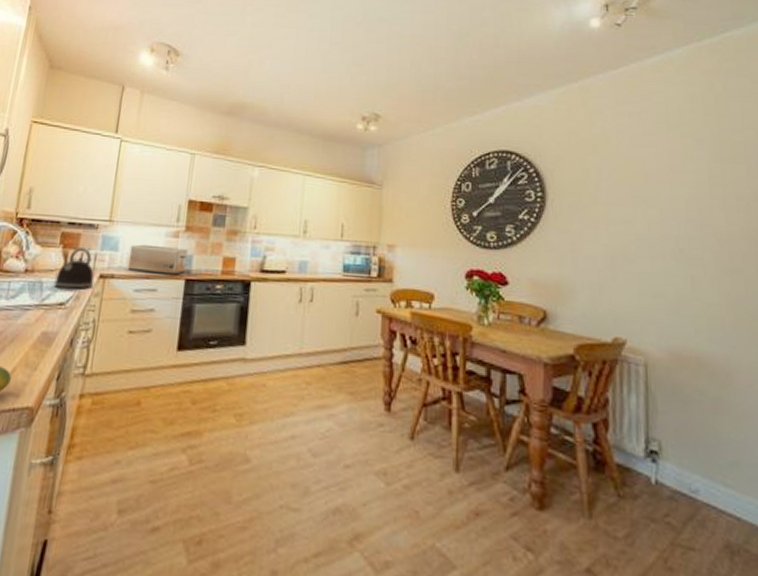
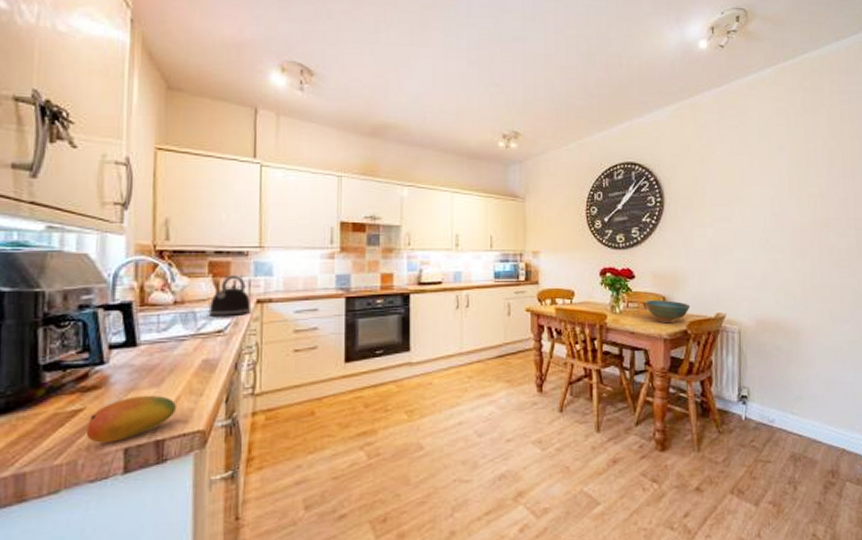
toaster: present [127,244,188,276] -> none [285,267,346,295]
bowl: none [521,313,579,345] -> present [645,300,691,324]

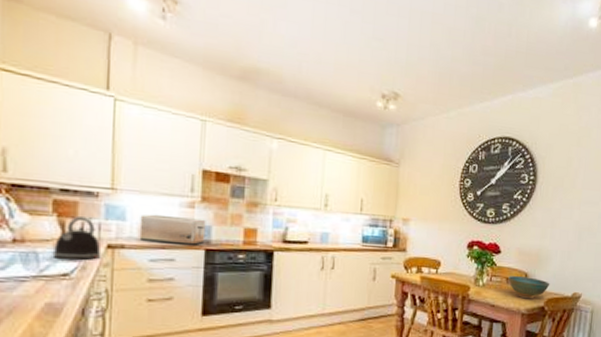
toaster: none [285,267,346,295] -> present [139,214,206,246]

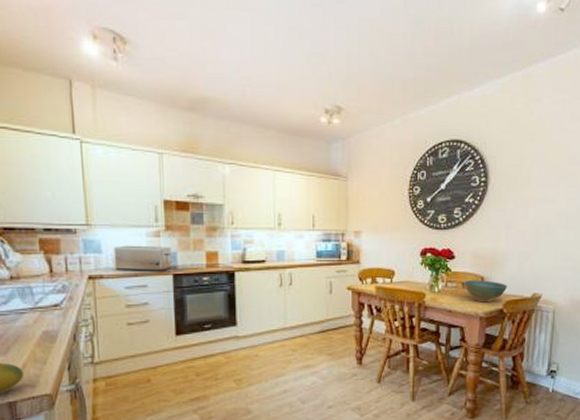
kettle: present [52,216,102,261] -> none [43,252,85,293]

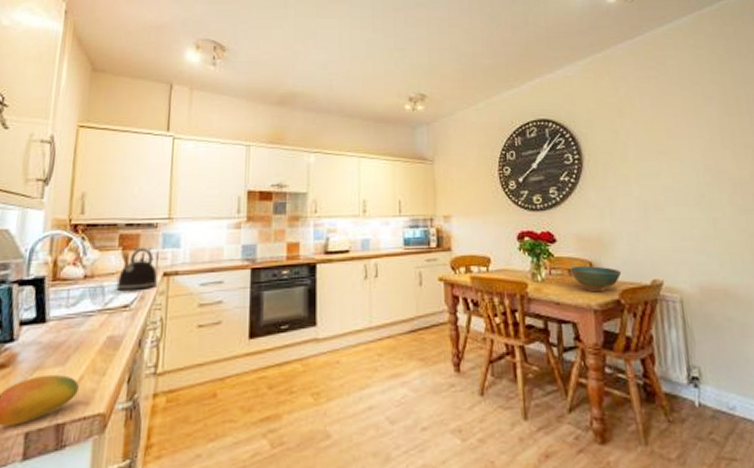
kettle: none [43,252,85,293] -> present [116,248,158,292]
toaster: present [113,245,172,272] -> none [191,238,252,267]

